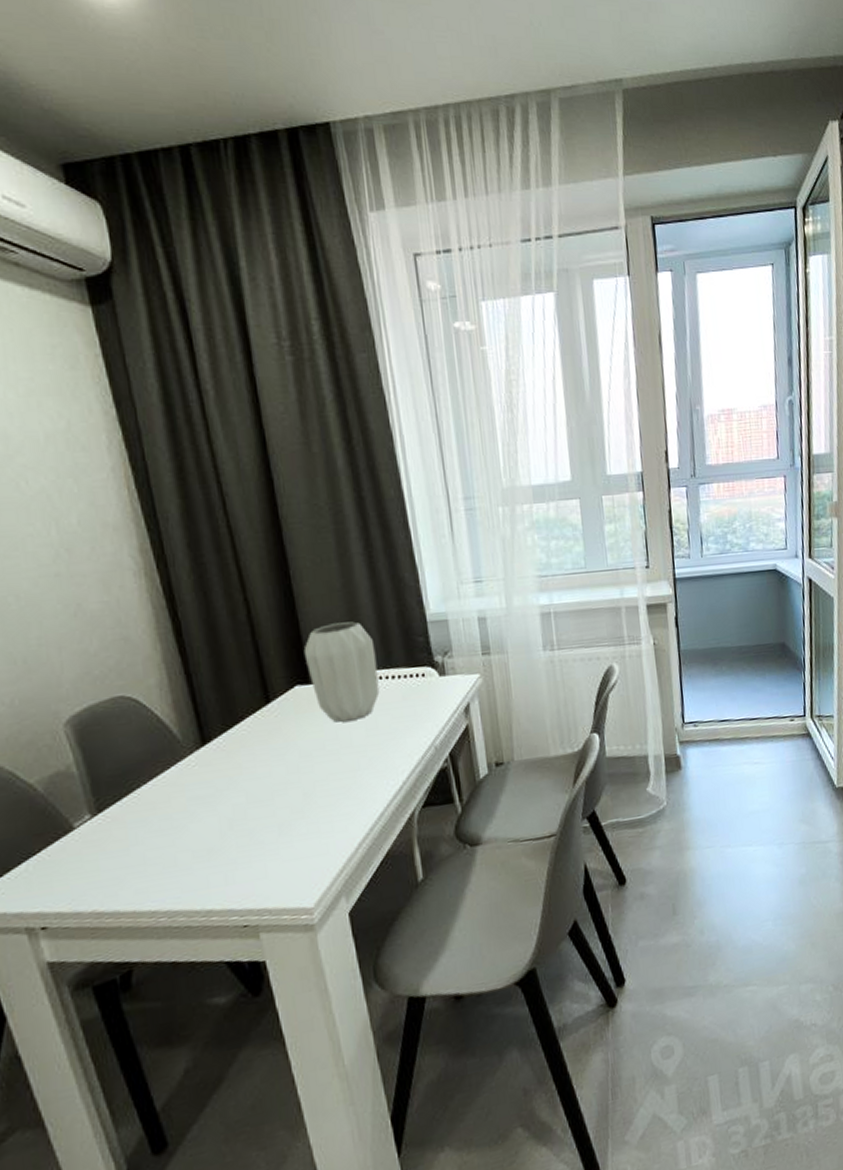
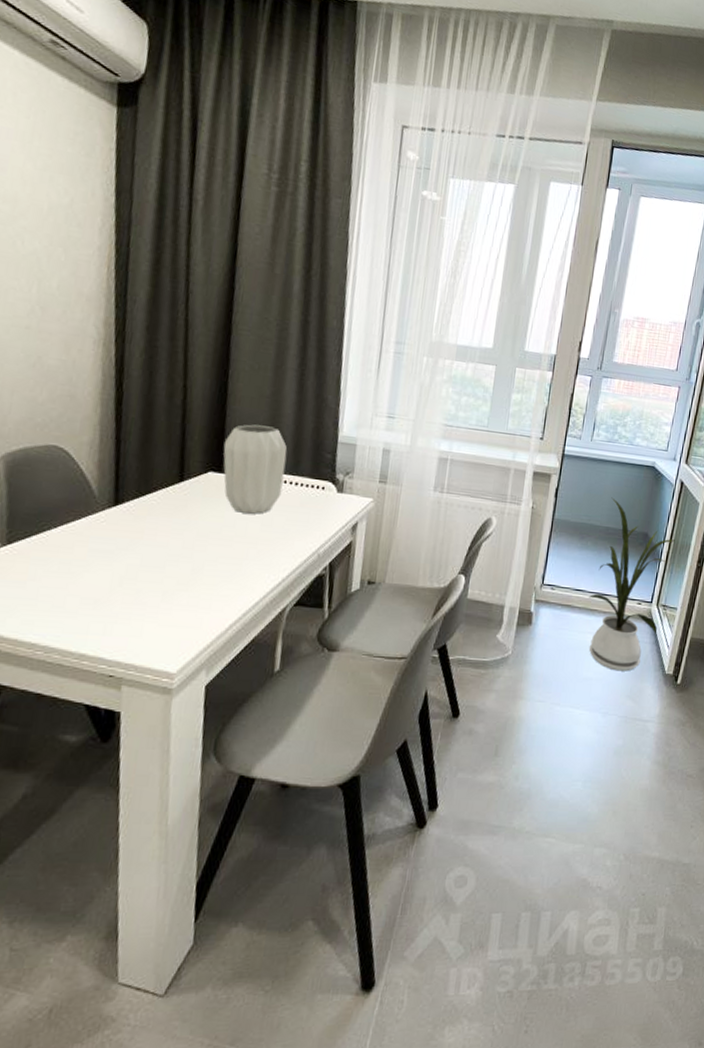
house plant: none [735,613,818,797] -> present [588,497,675,672]

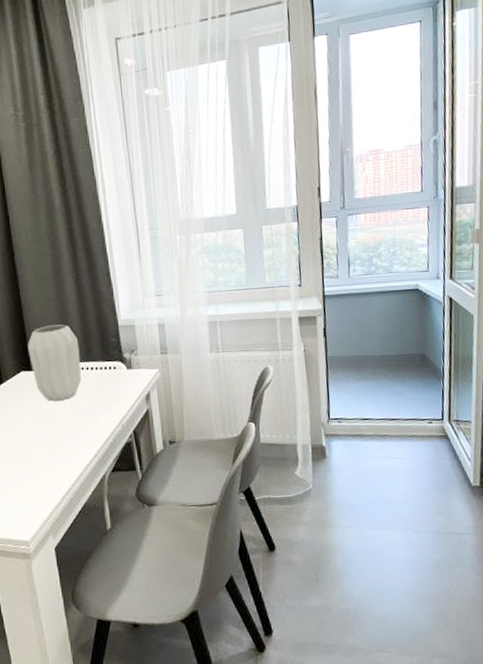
house plant: present [588,497,675,672] -> none [377,326,455,490]

